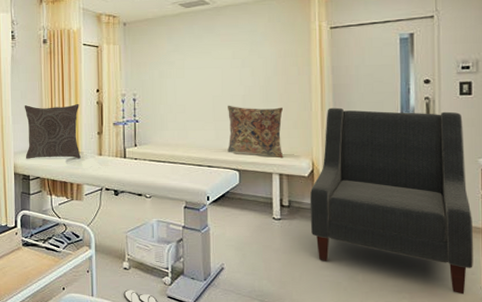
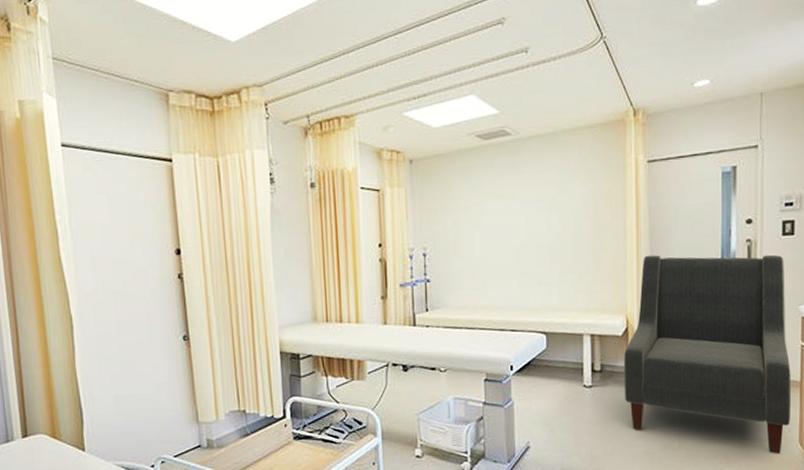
pillow: present [24,103,81,159] -> none [289,262,361,334]
pillow: present [228,105,284,159] -> none [533,256,596,317]

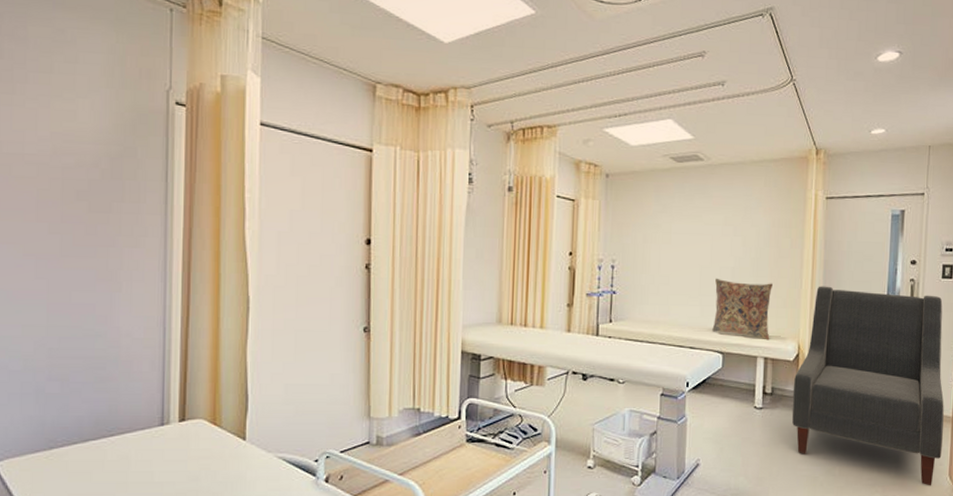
pillow: none [533,256,596,317] -> present [712,278,773,340]

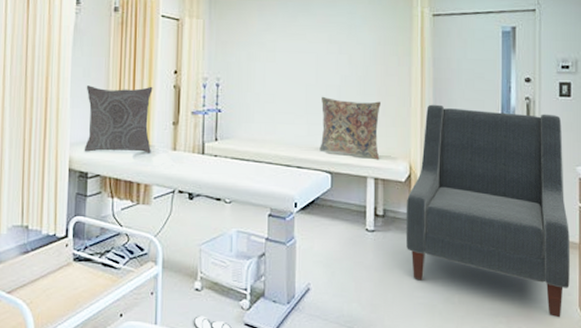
pillow: none [476,267,547,335] -> present [84,85,153,154]

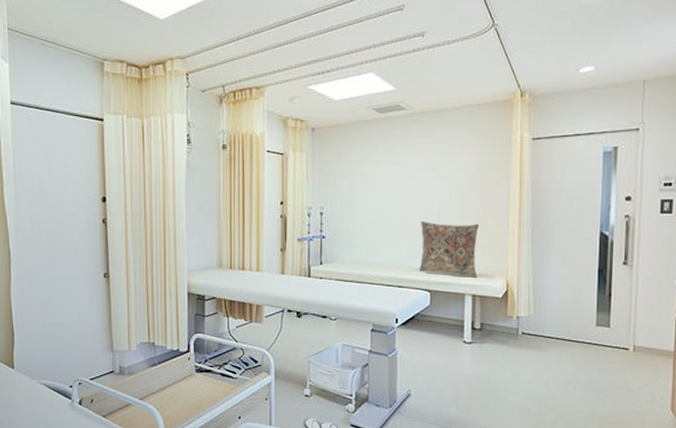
pillow: present [84,85,153,154] -> none [200,216,261,277]
chair: present [405,104,571,318] -> none [501,225,665,419]

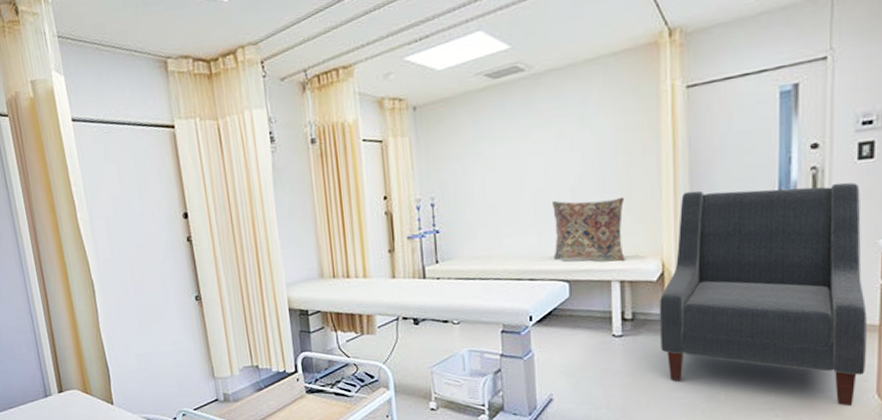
chair: none [501,225,665,419] -> present [659,182,868,407]

